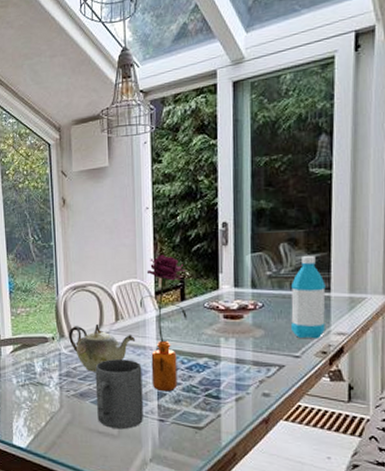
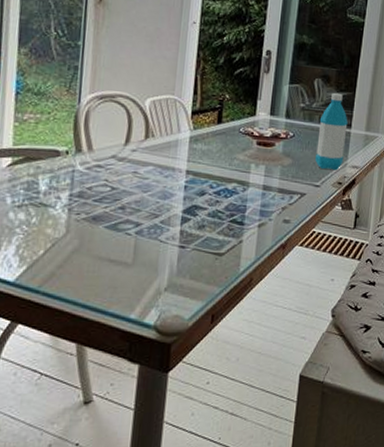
teapot: present [68,323,136,372] -> none [86,139,165,193]
mug: present [95,359,143,430] -> none [110,180,168,257]
flower: present [140,254,187,392] -> none [174,73,226,217]

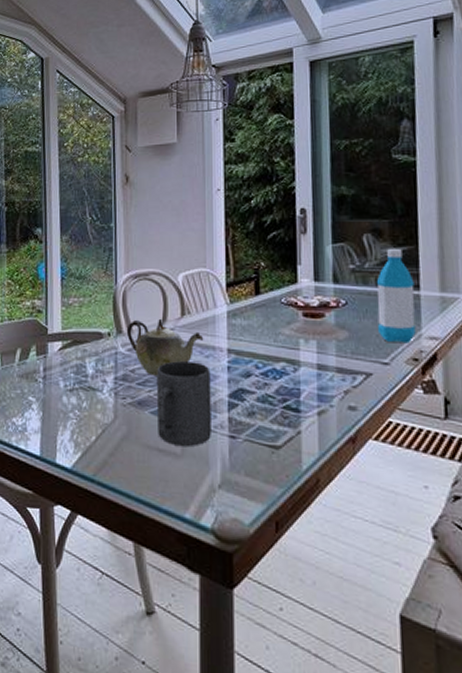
teapot: none [86,139,165,193] -> present [126,318,204,376]
mug: none [110,180,168,257] -> present [156,361,211,447]

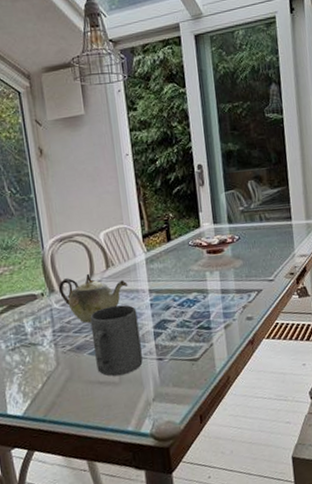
water bottle: present [376,249,416,344] -> none [260,190,291,263]

